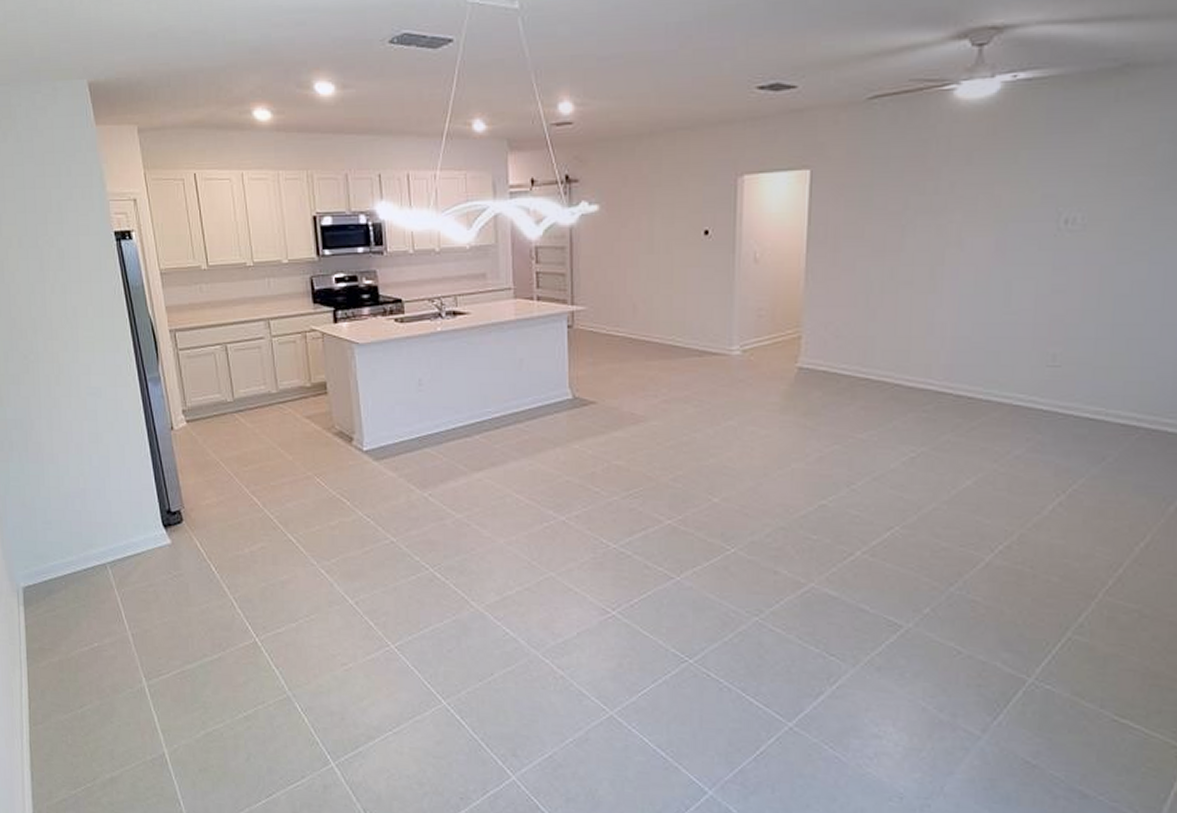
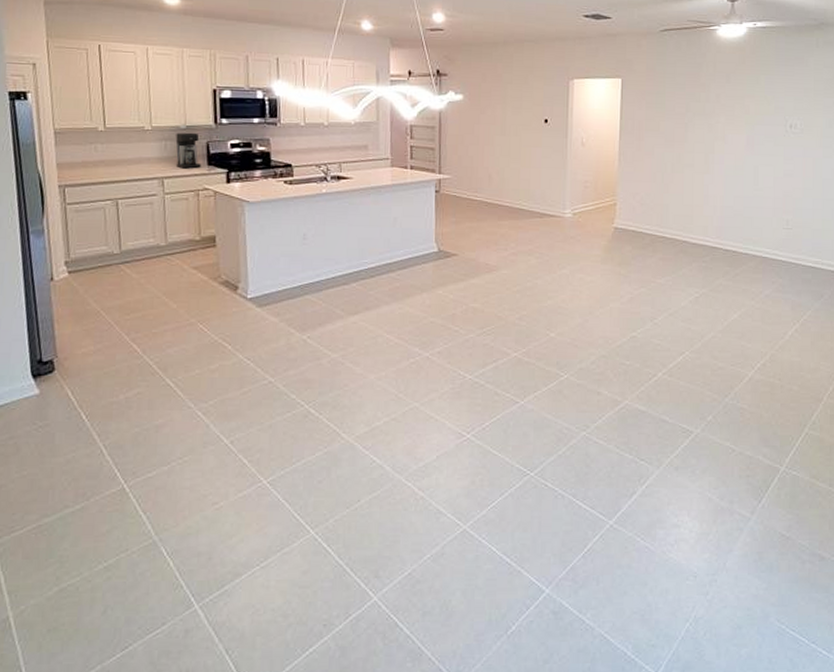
coffee maker: none [278,267,306,308] -> present [175,132,201,169]

